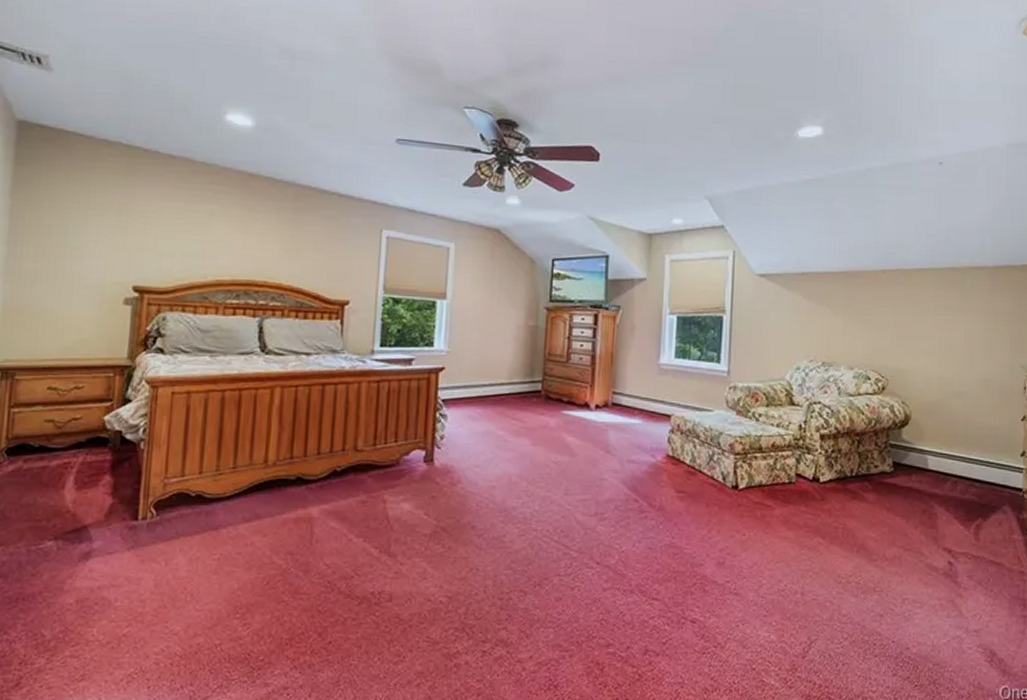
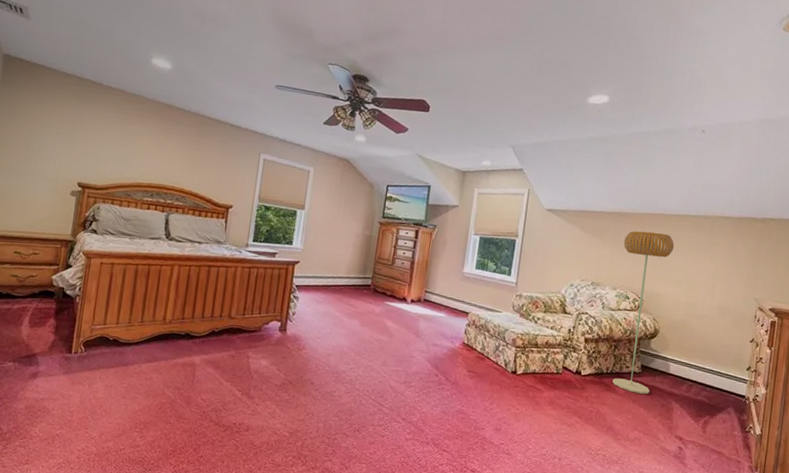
floor lamp: none [857,292,919,499] -> present [612,231,675,394]

